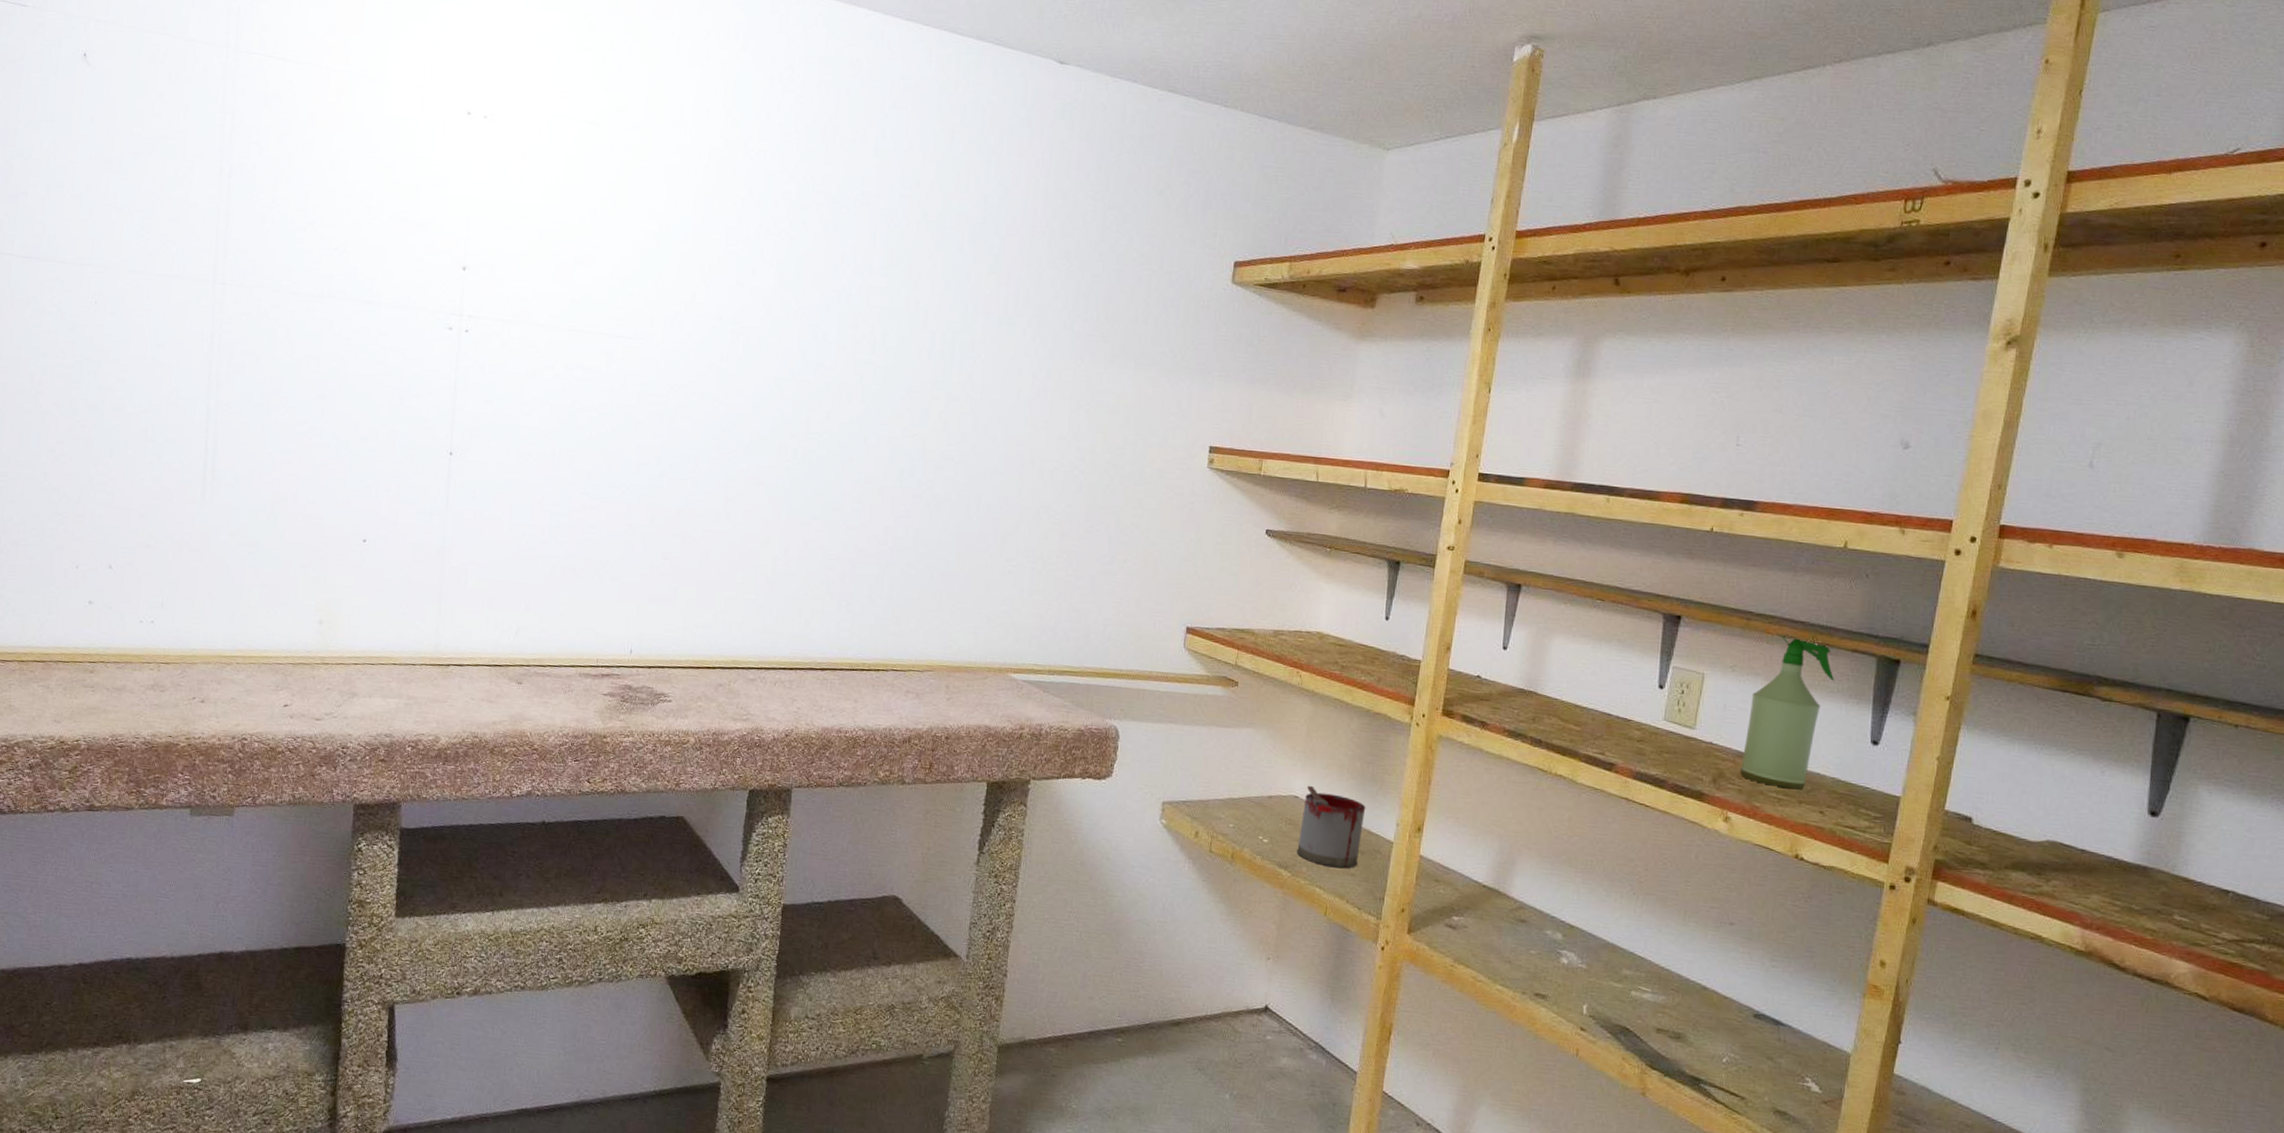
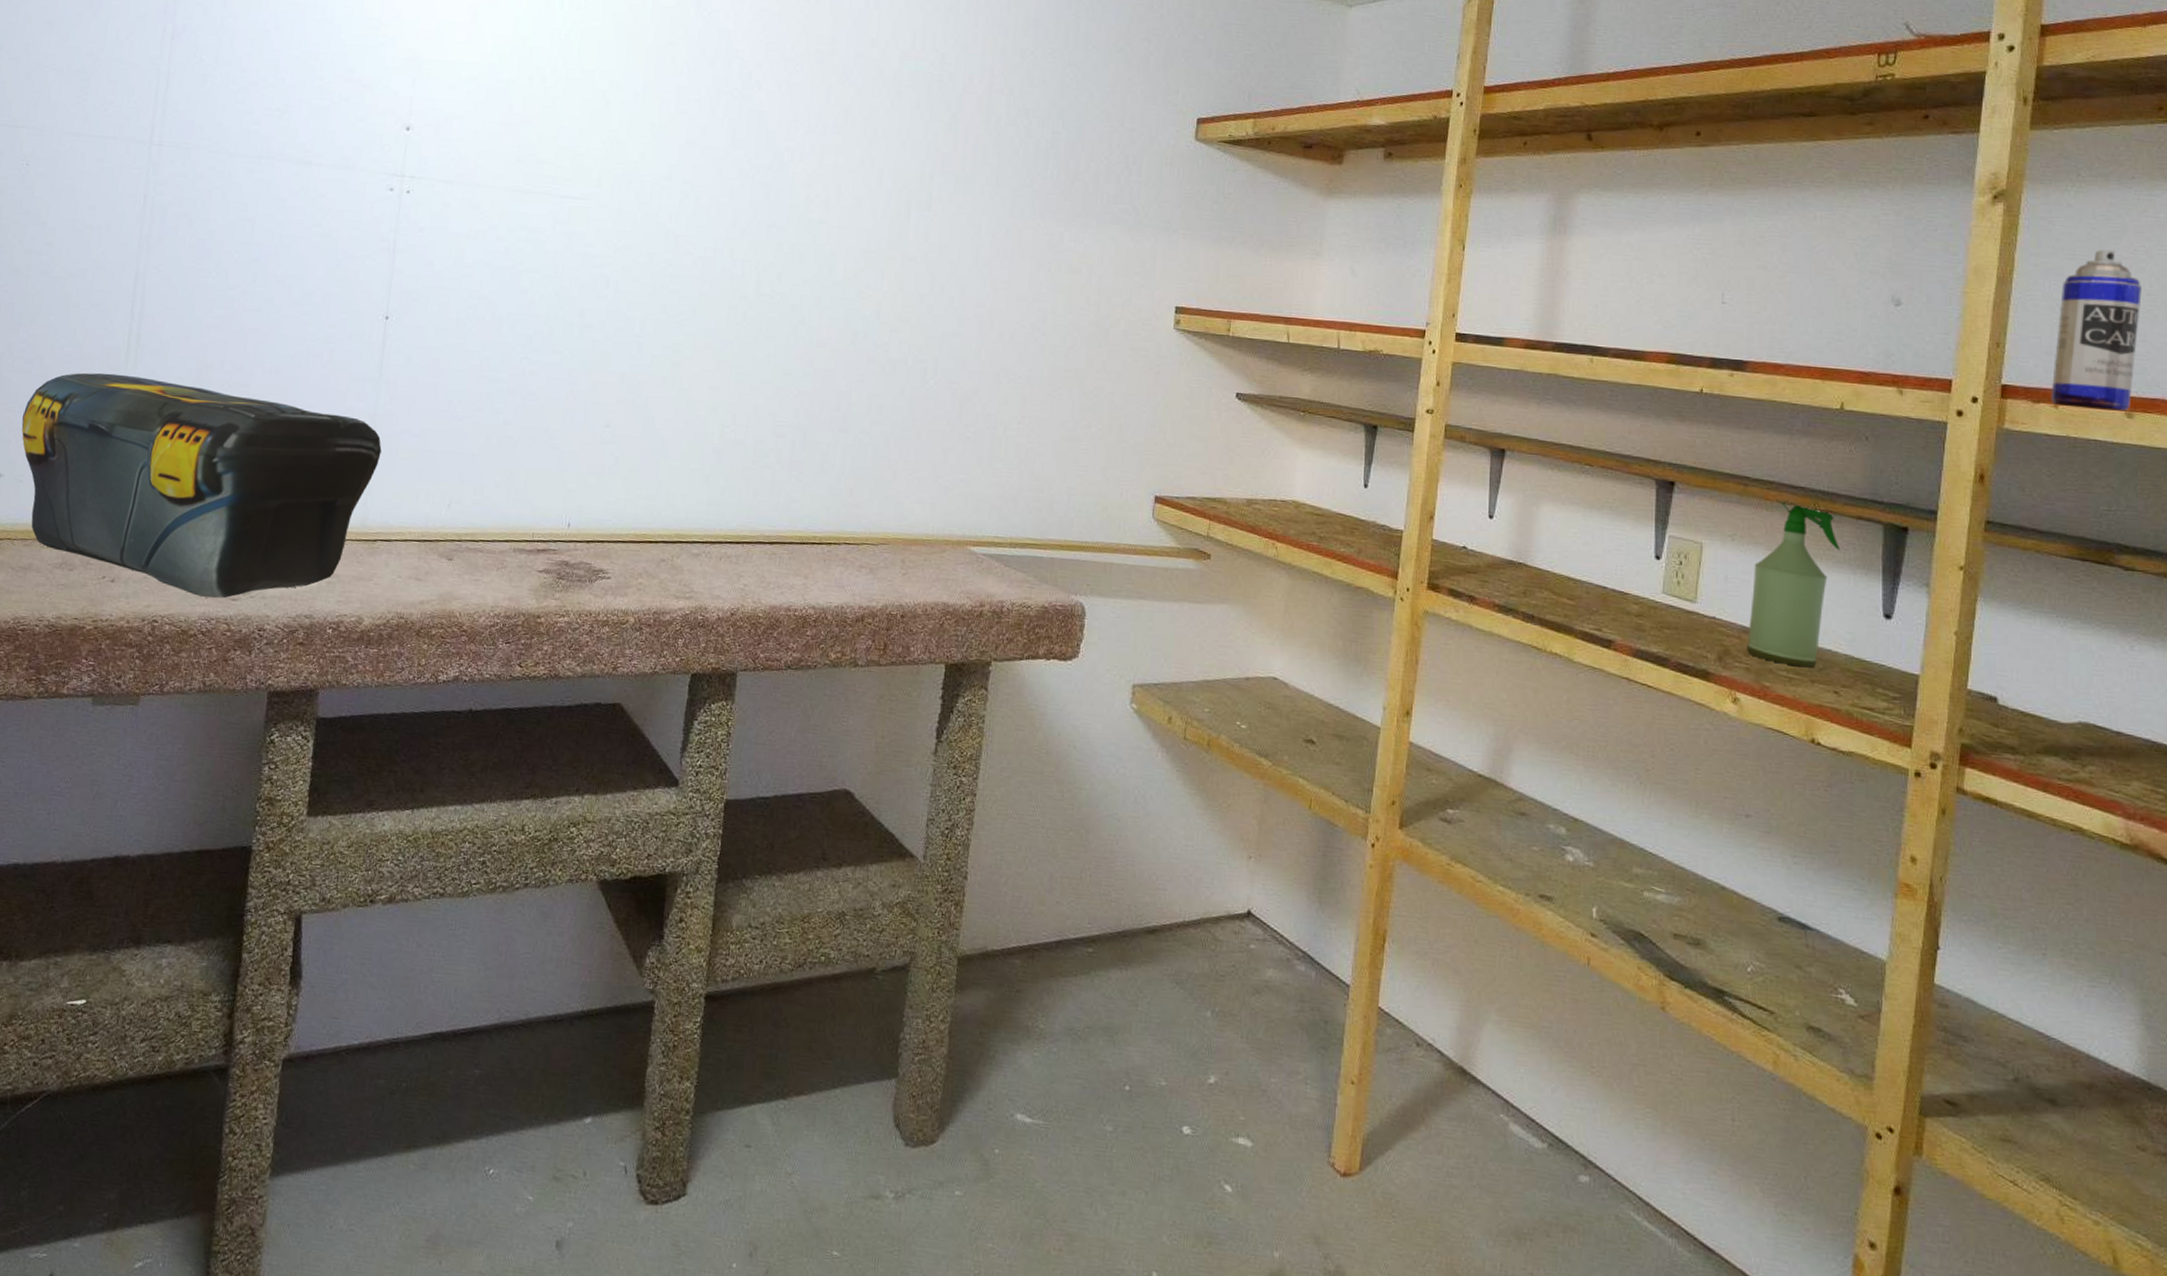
toolbox: none [107,505,451,718] -> present [21,373,382,599]
paint can: present [1297,785,1366,869] -> none [1277,665,1350,757]
spray can: none [2046,395,2143,551] -> present [2051,249,2142,412]

